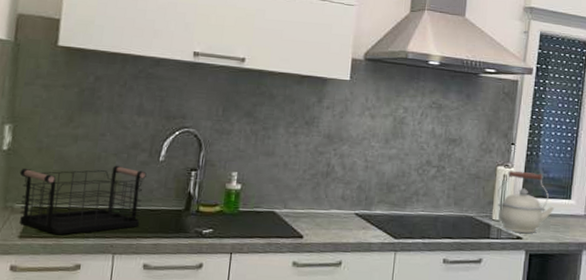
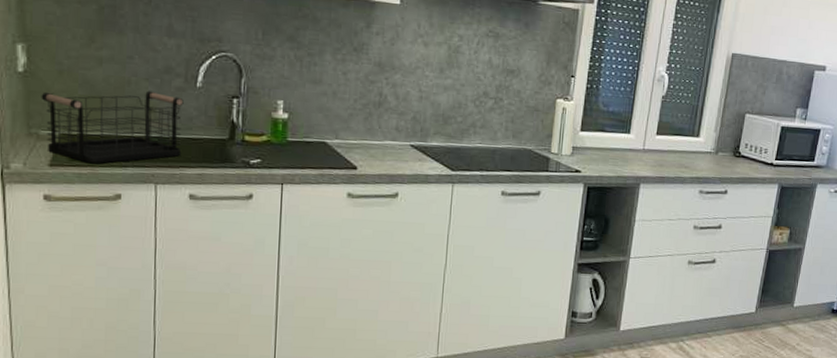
kettle: present [497,170,554,234] -> none [556,103,613,167]

